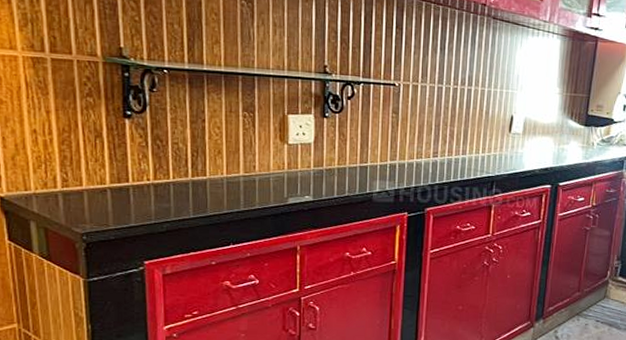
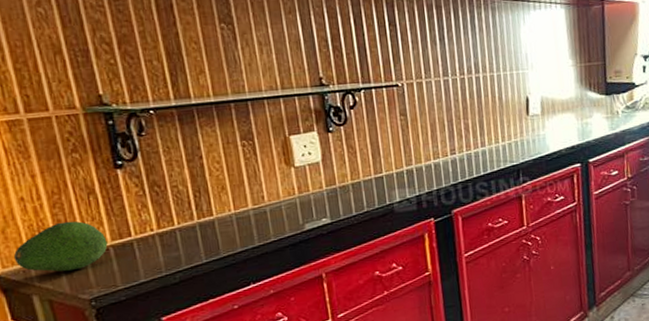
fruit: none [19,158,106,205] -> present [13,221,108,272]

